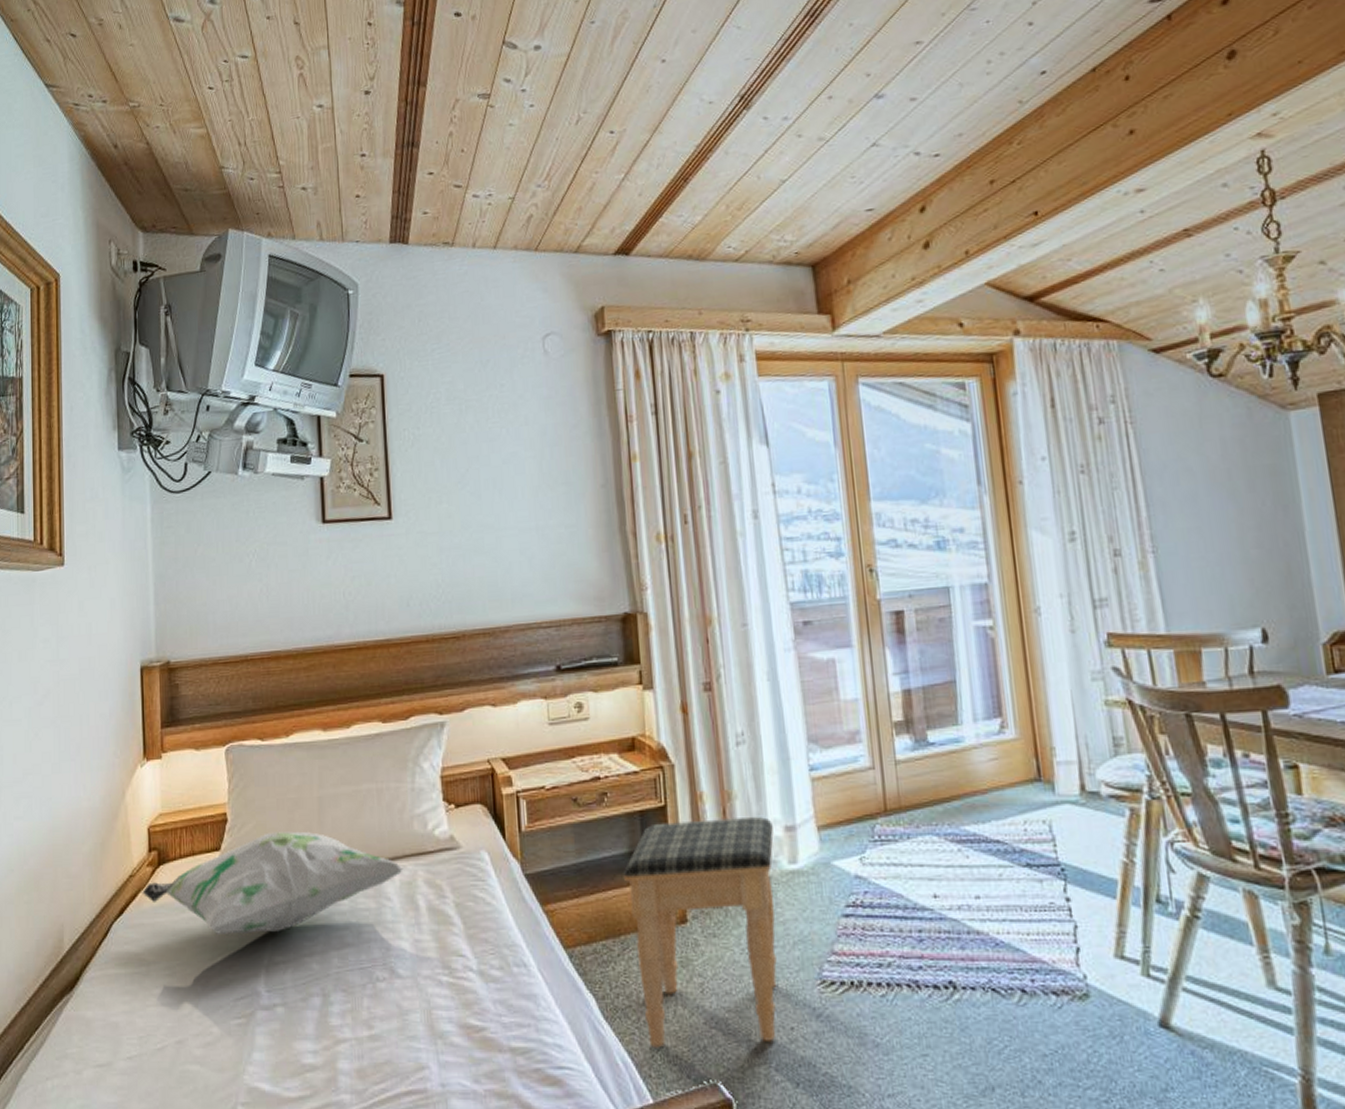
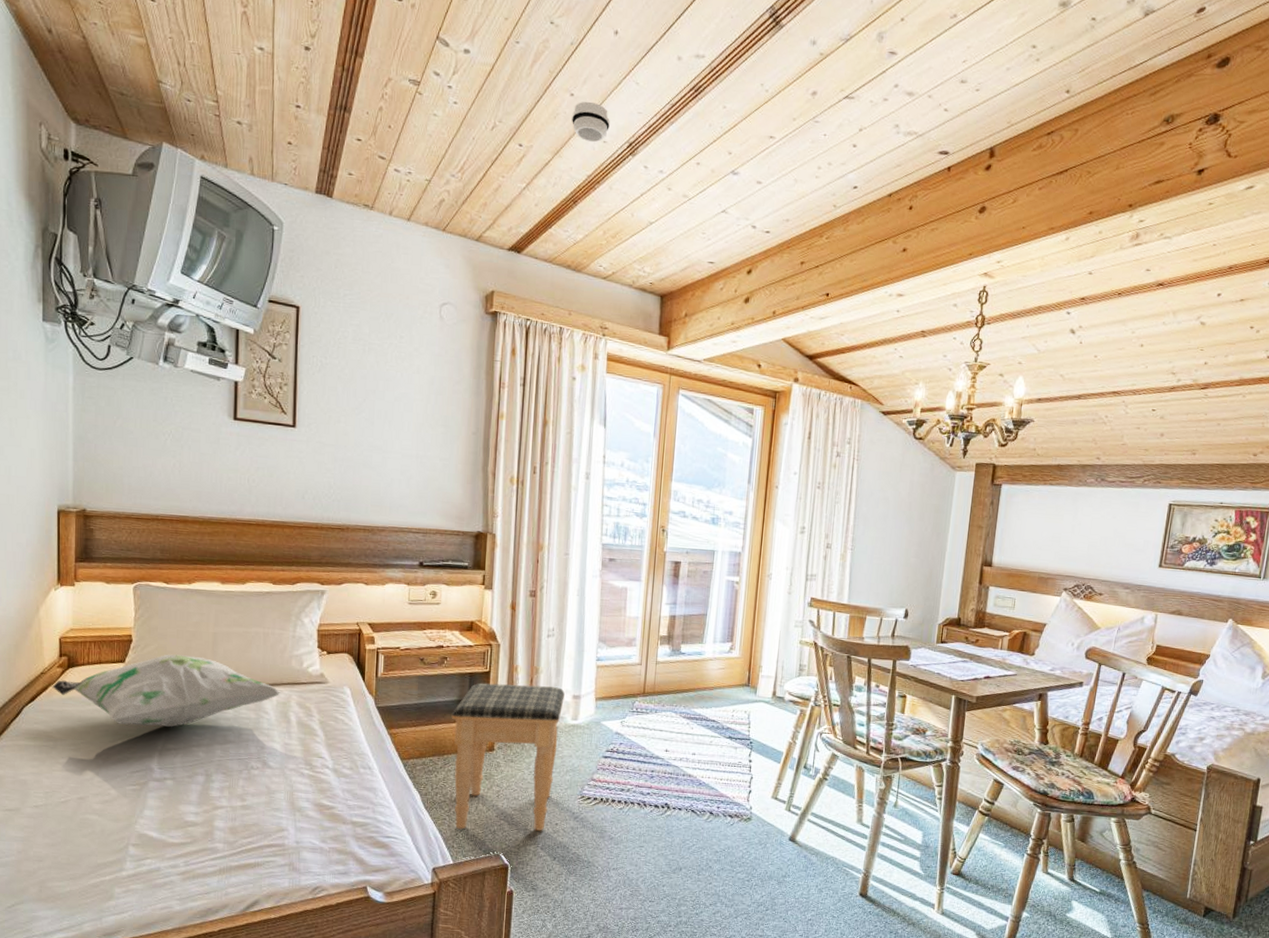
smoke detector: none [666,62,714,108] -> present [571,101,610,143]

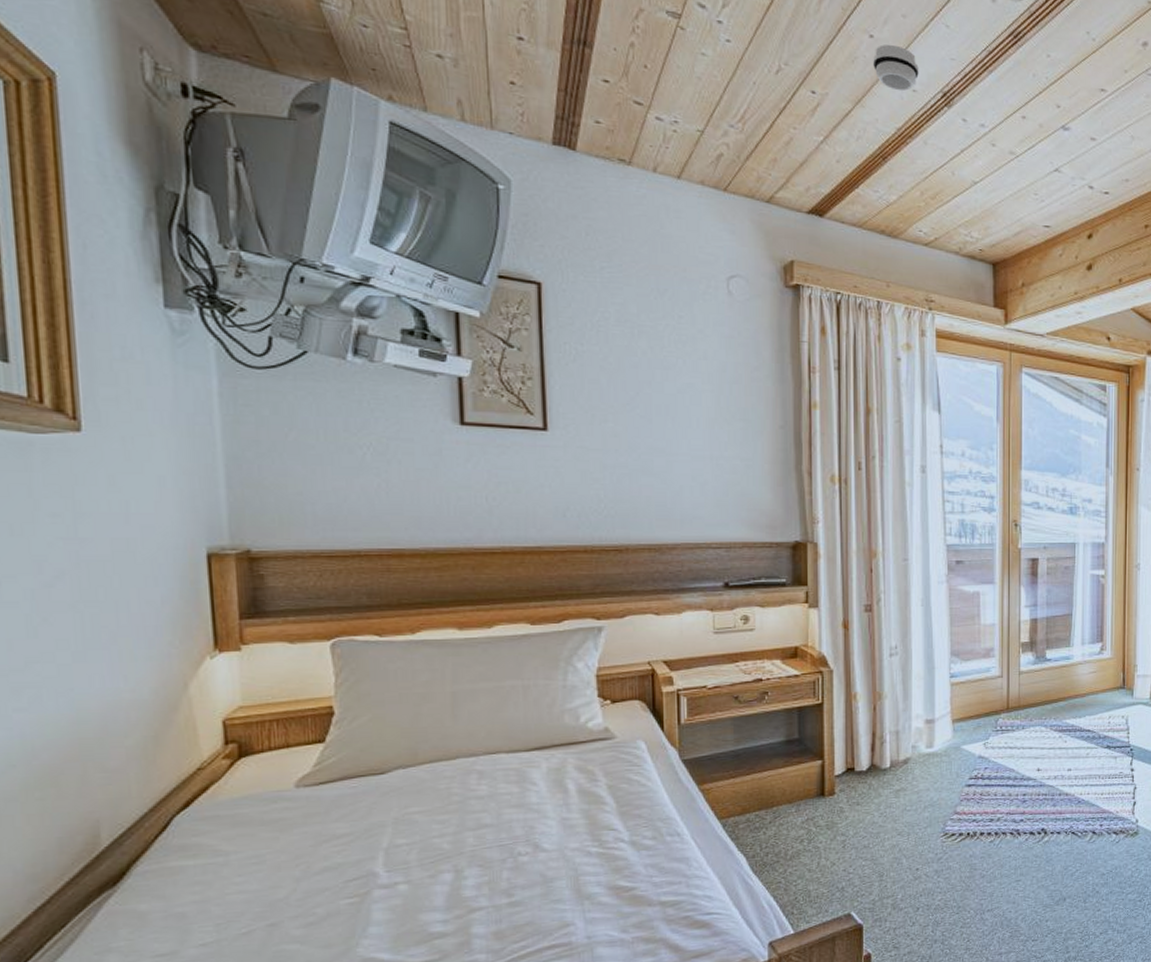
decorative pillow: present [51,654,280,728] -> none [214,724,551,822]
footstool: present [451,683,565,831] -> none [778,713,915,892]

